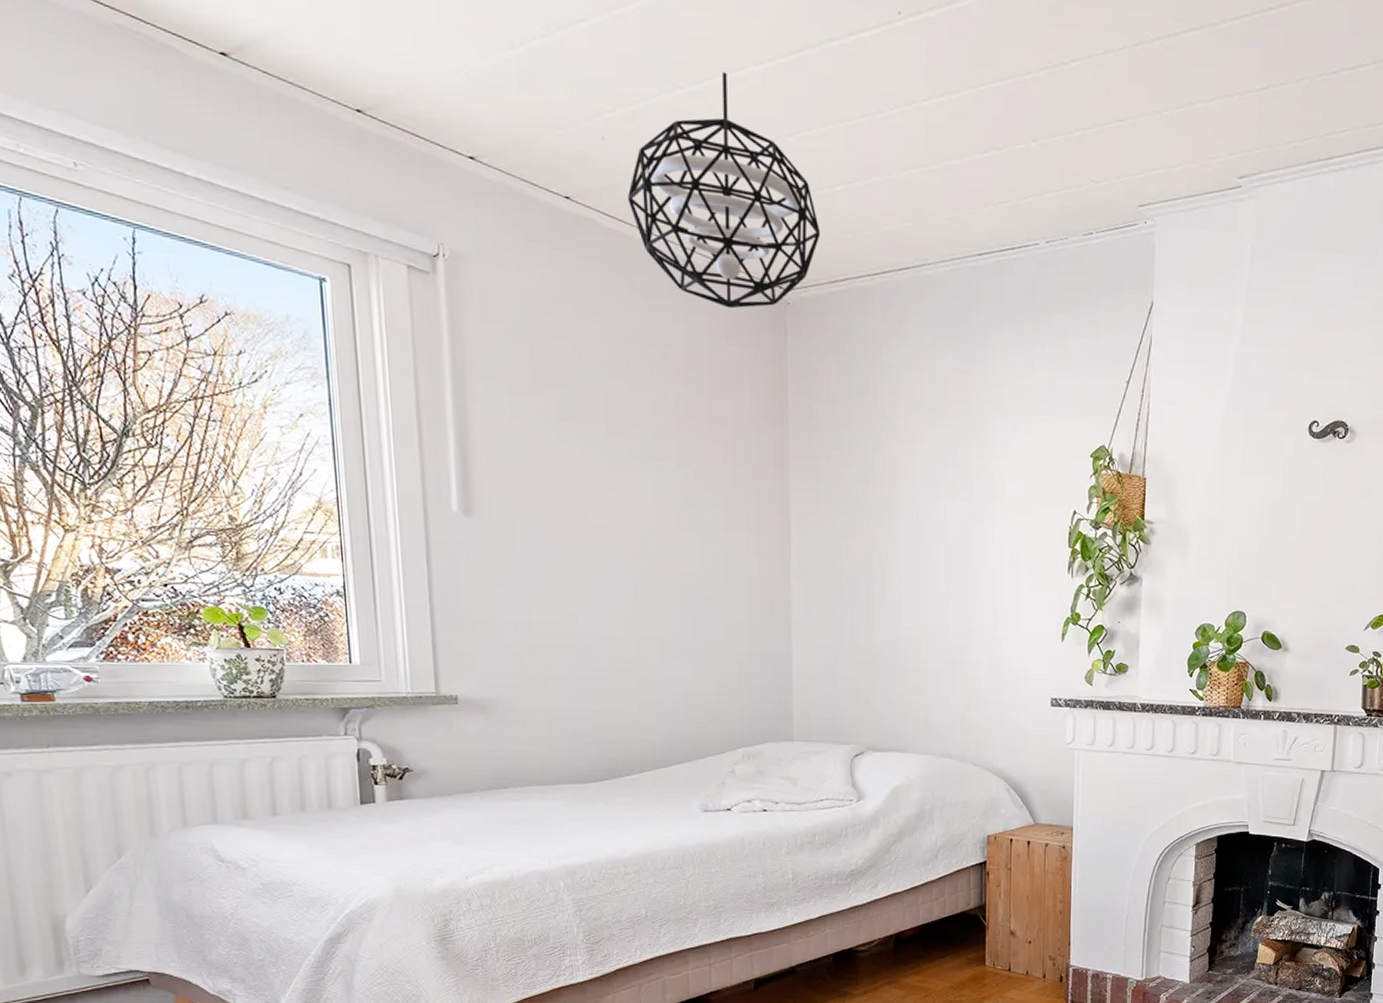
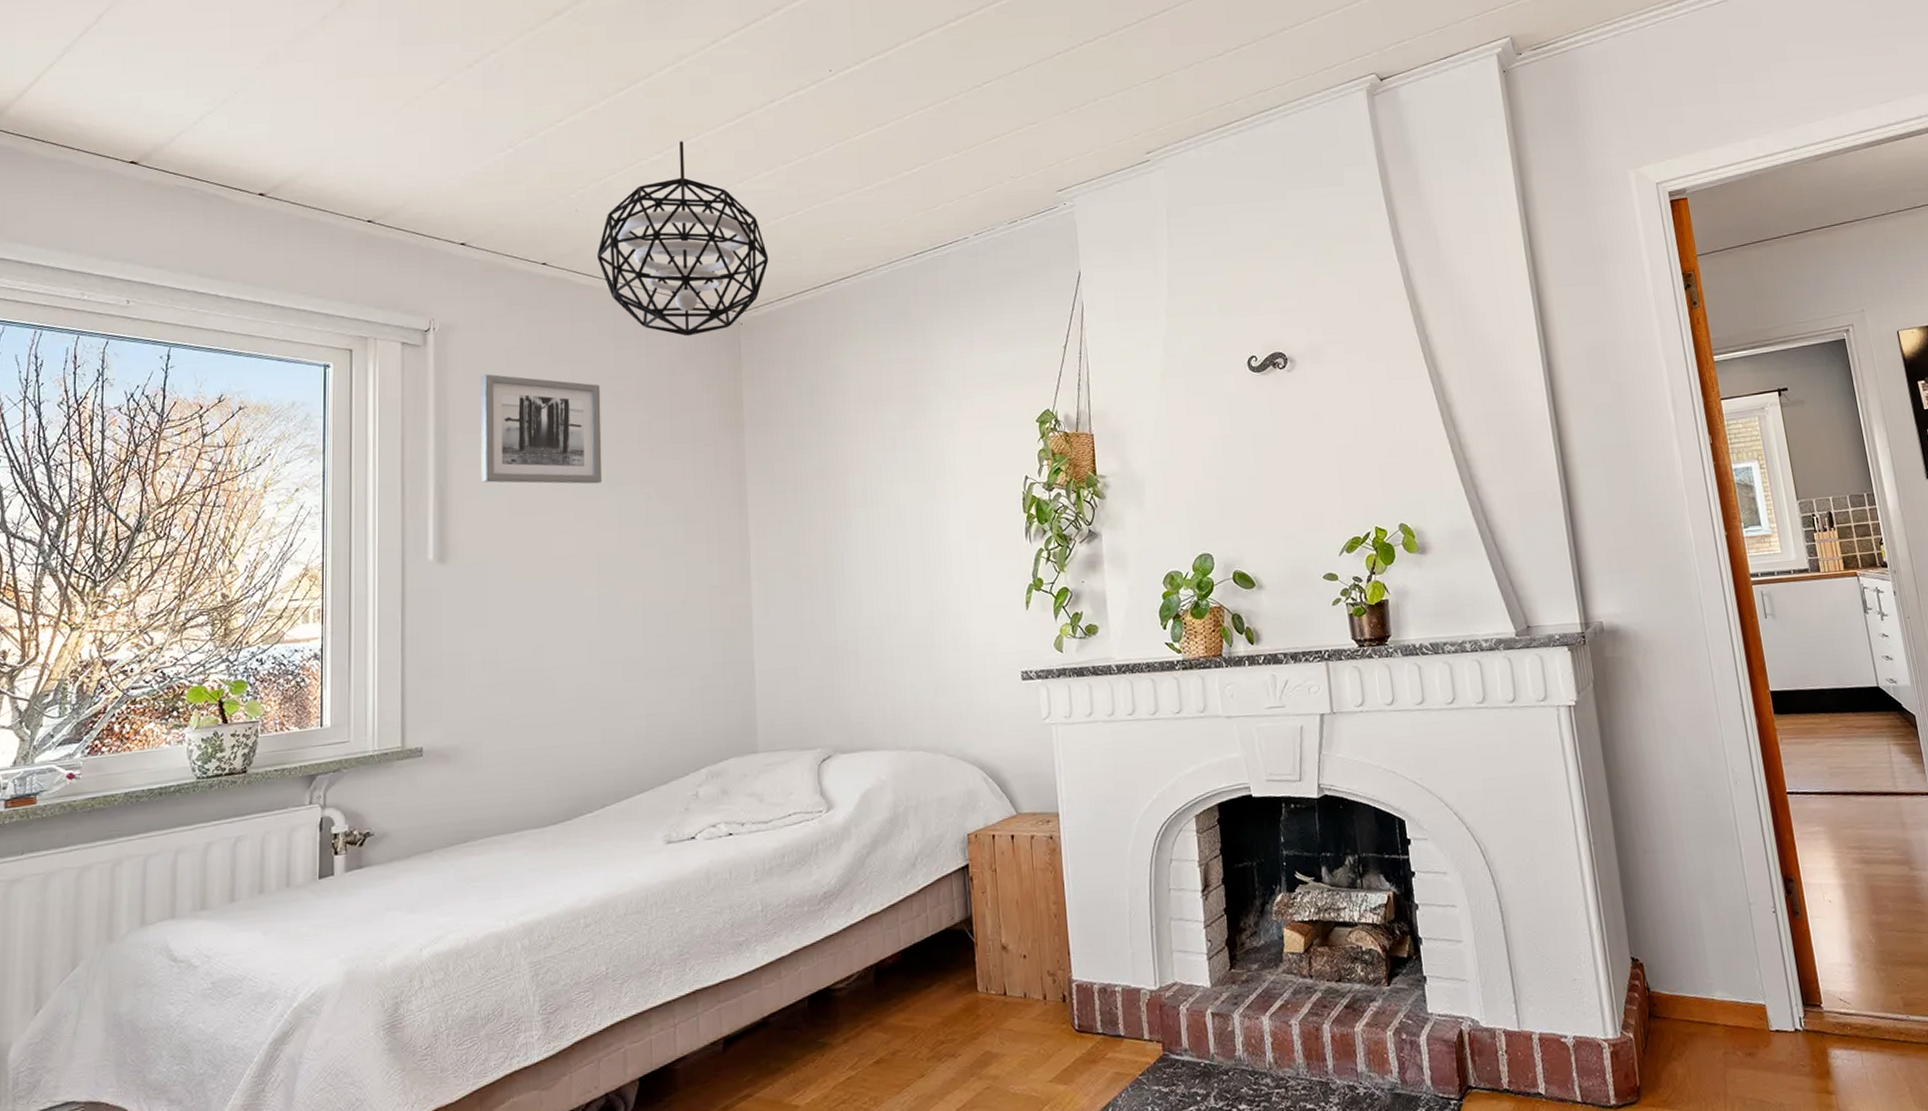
wall art: none [500,316,637,456] -> present [480,374,603,484]

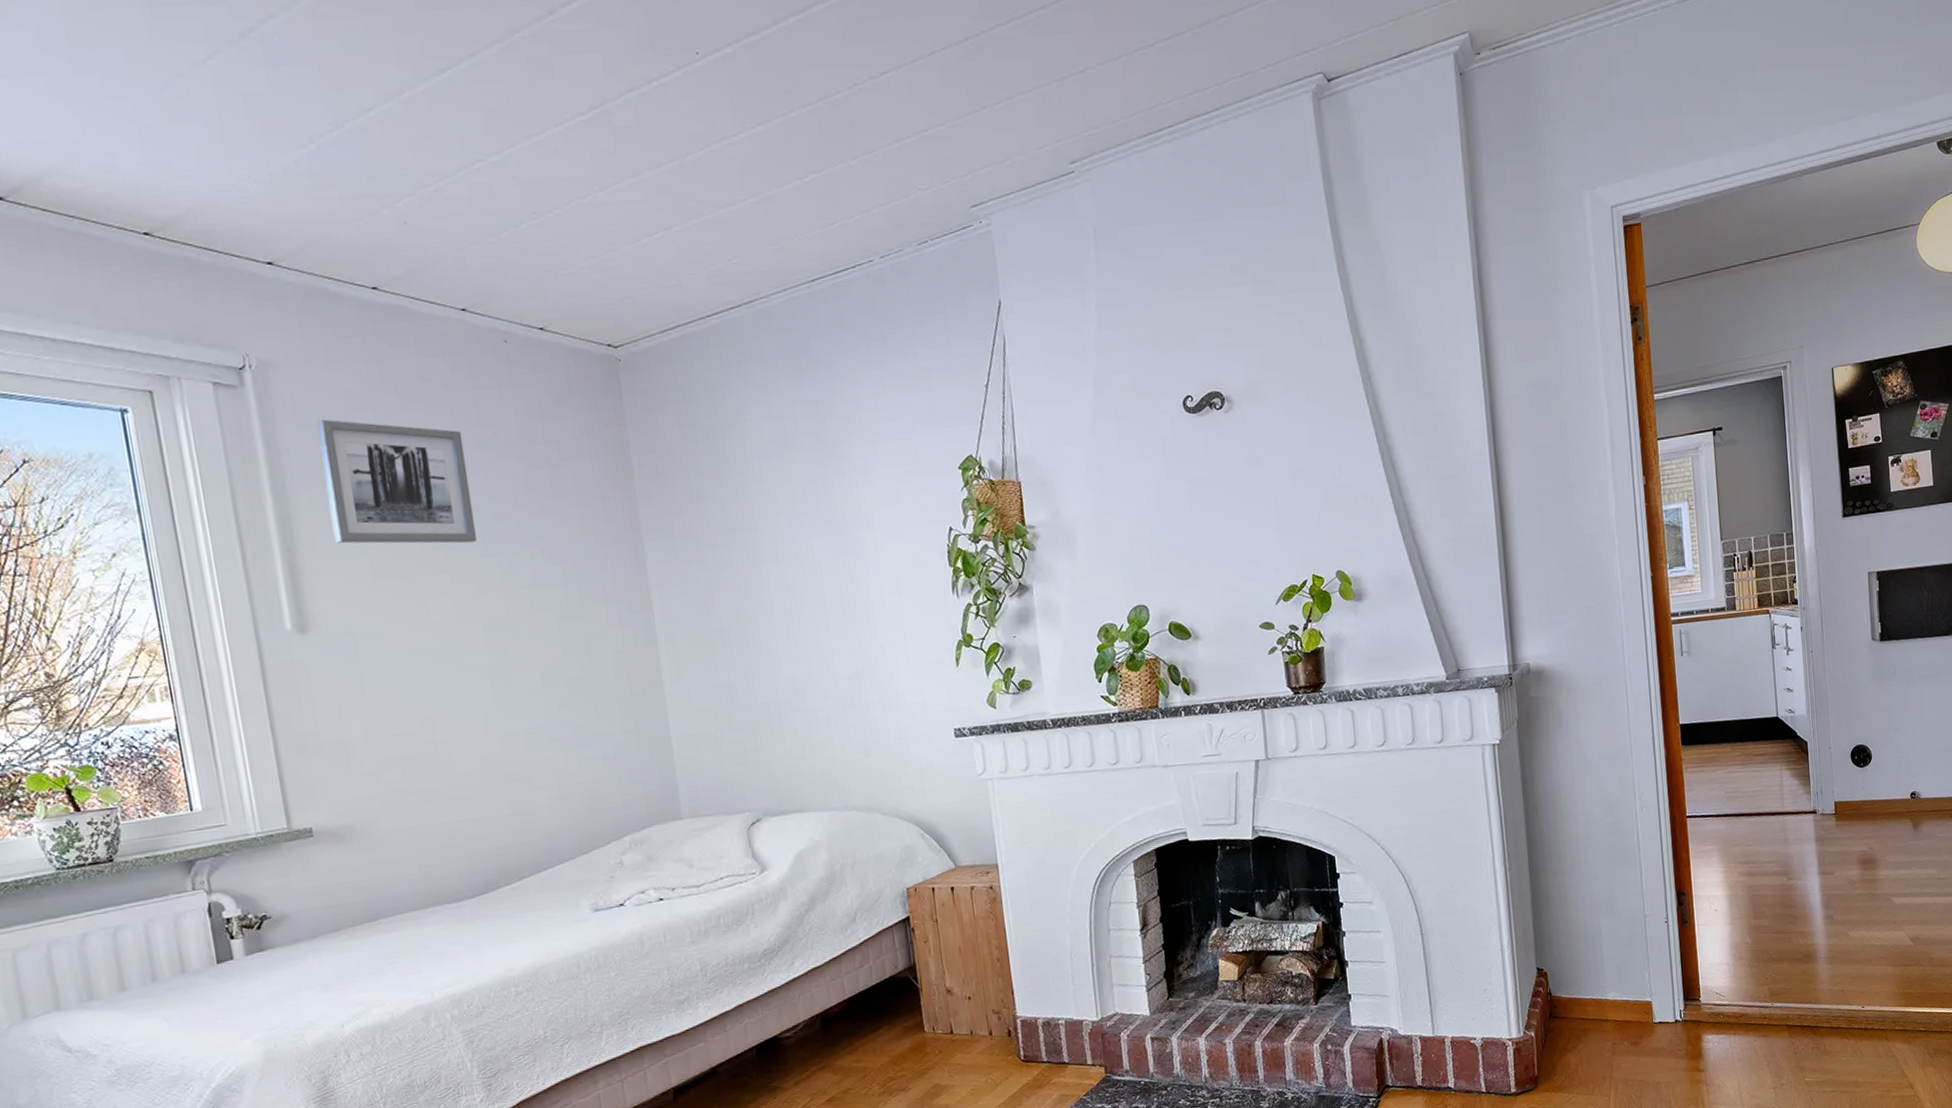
pendant light: present [597,141,769,337] -> none [437,138,645,375]

